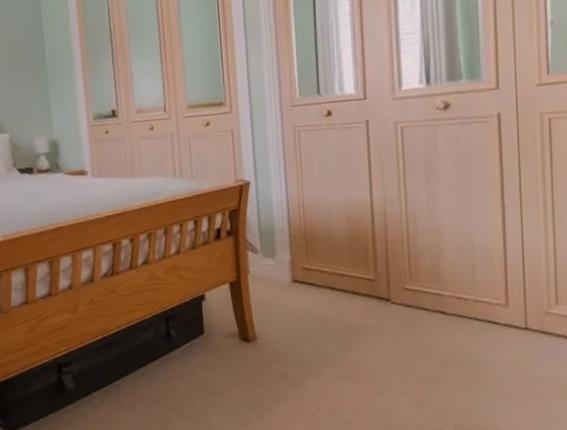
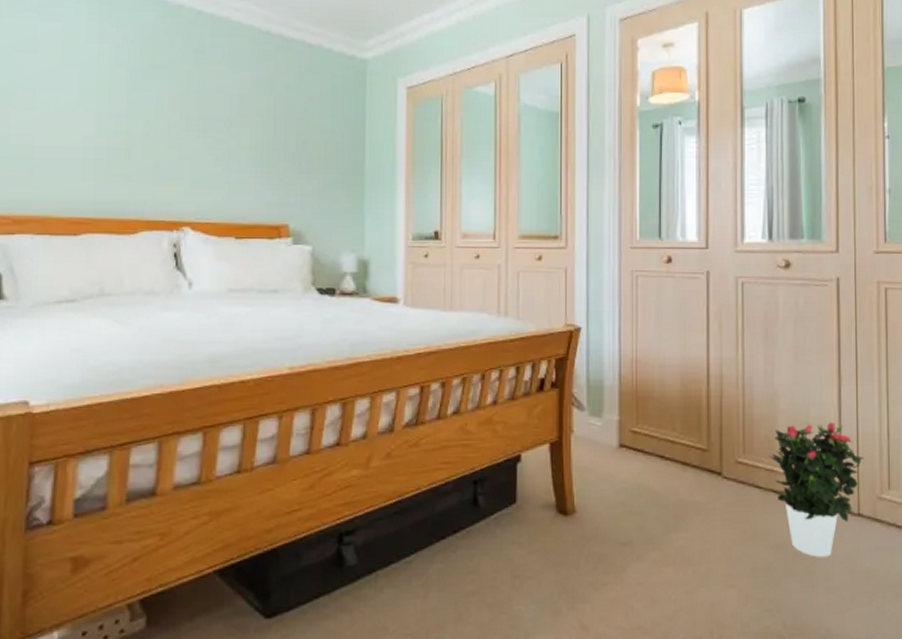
potted flower: none [434,247,531,368] -> present [768,422,865,557]

